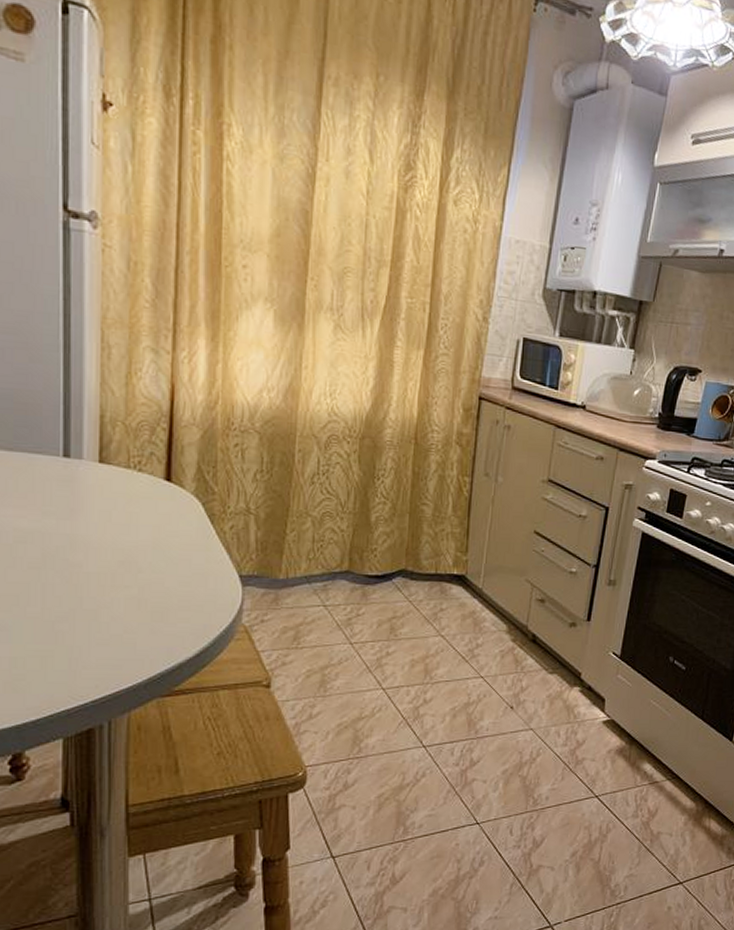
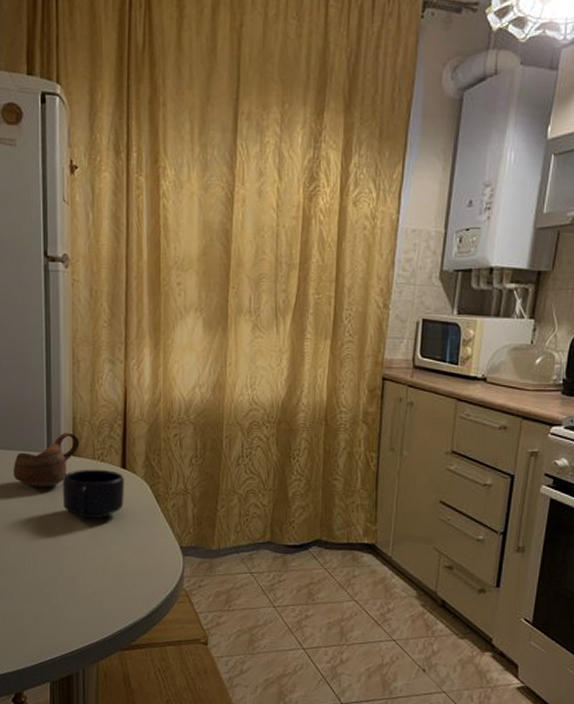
cup: none [13,433,109,500] -> present [13,432,80,487]
mug: none [84,479,168,541] -> present [62,469,124,519]

